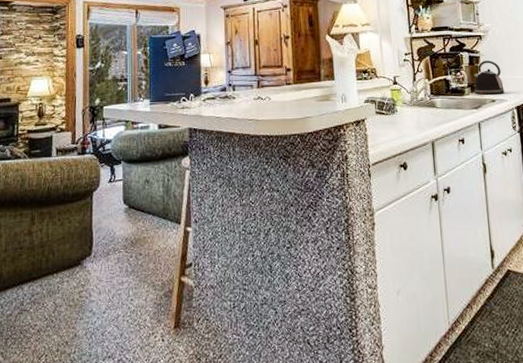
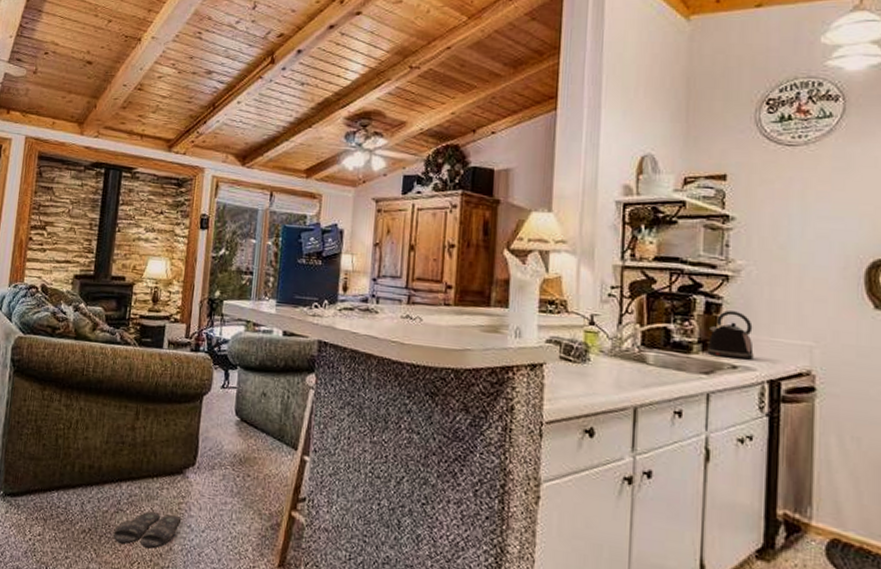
slippers: none [20,304,82,341] -> present [114,511,181,549]

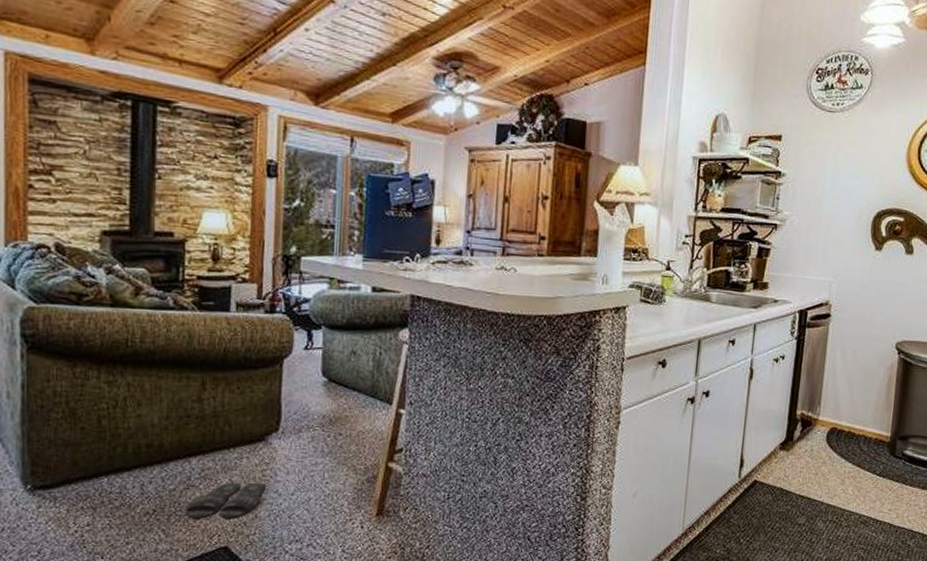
kettle: present [707,311,754,360] -> none [757,254,792,295]

